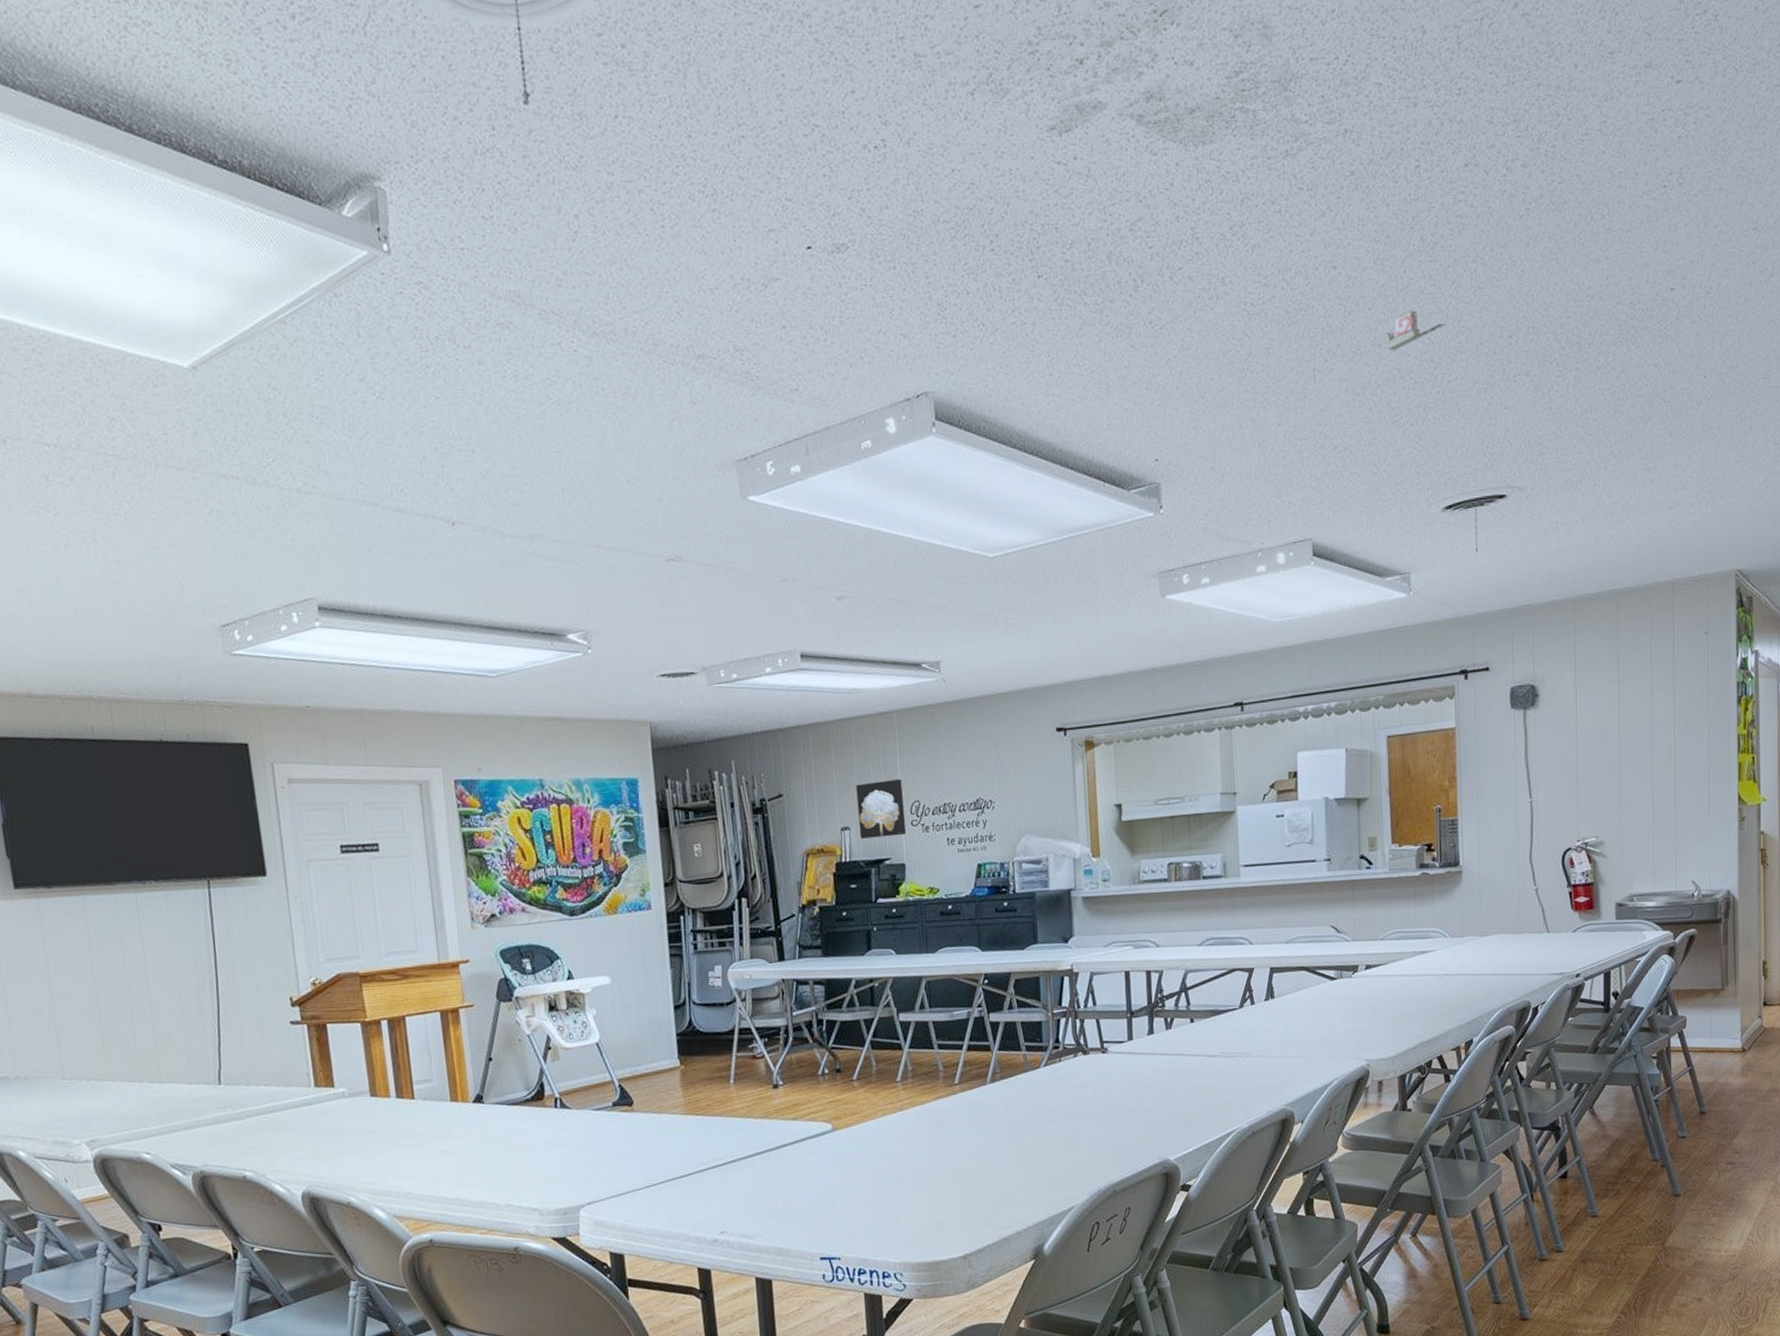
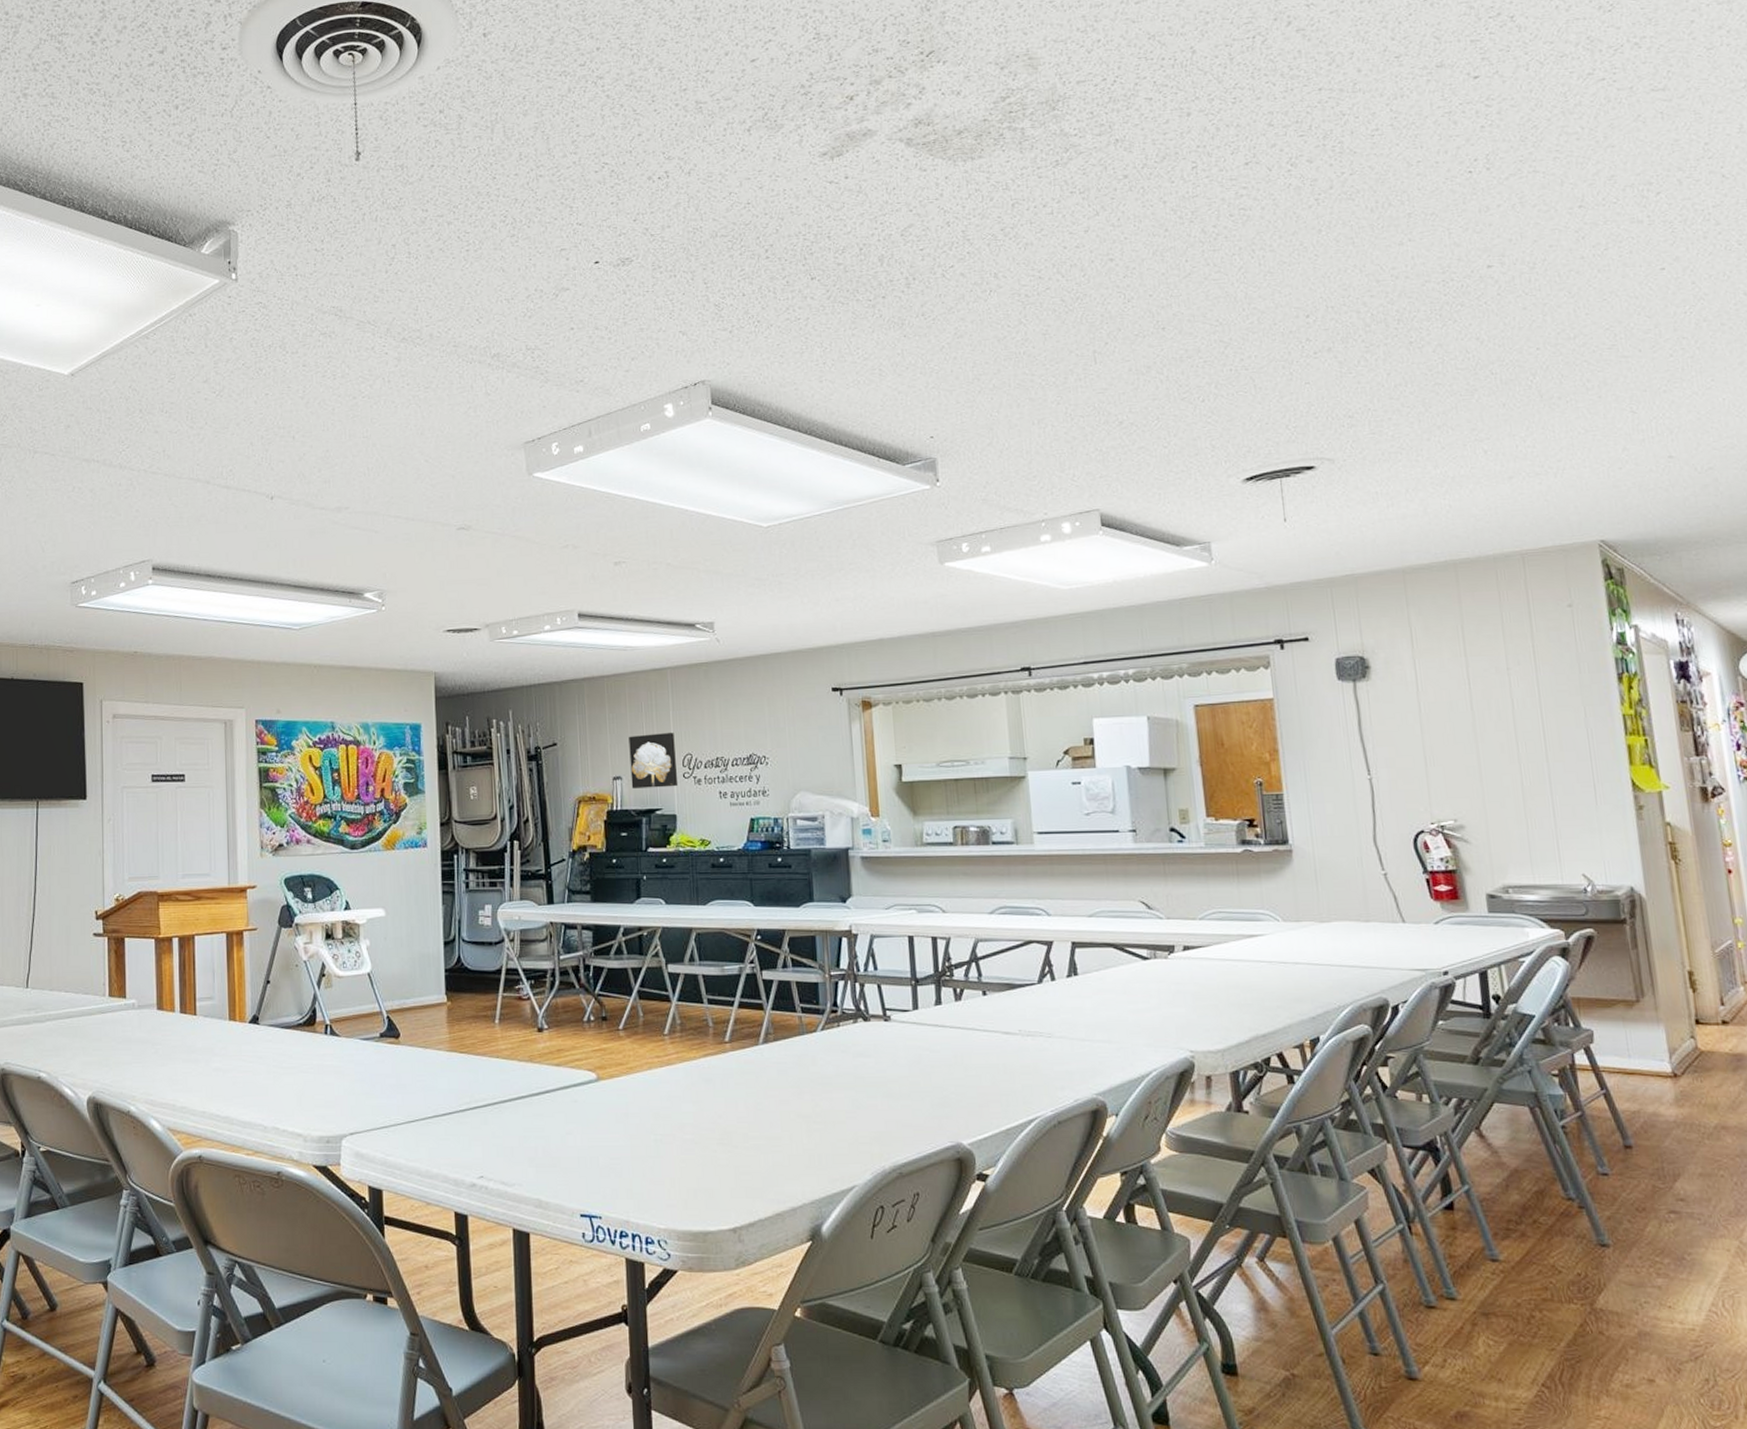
tape dispenser: present [1385,310,1445,351] -> none [1169,295,1234,333]

